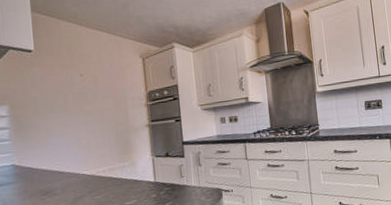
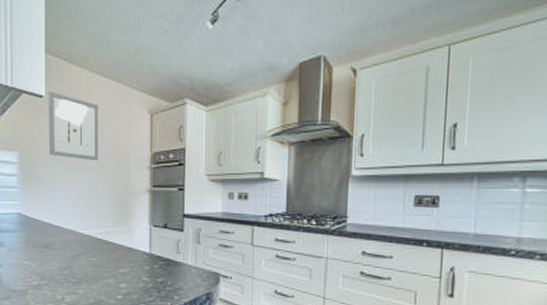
wall art: none [37,45,96,105] -> present [48,91,99,161]

